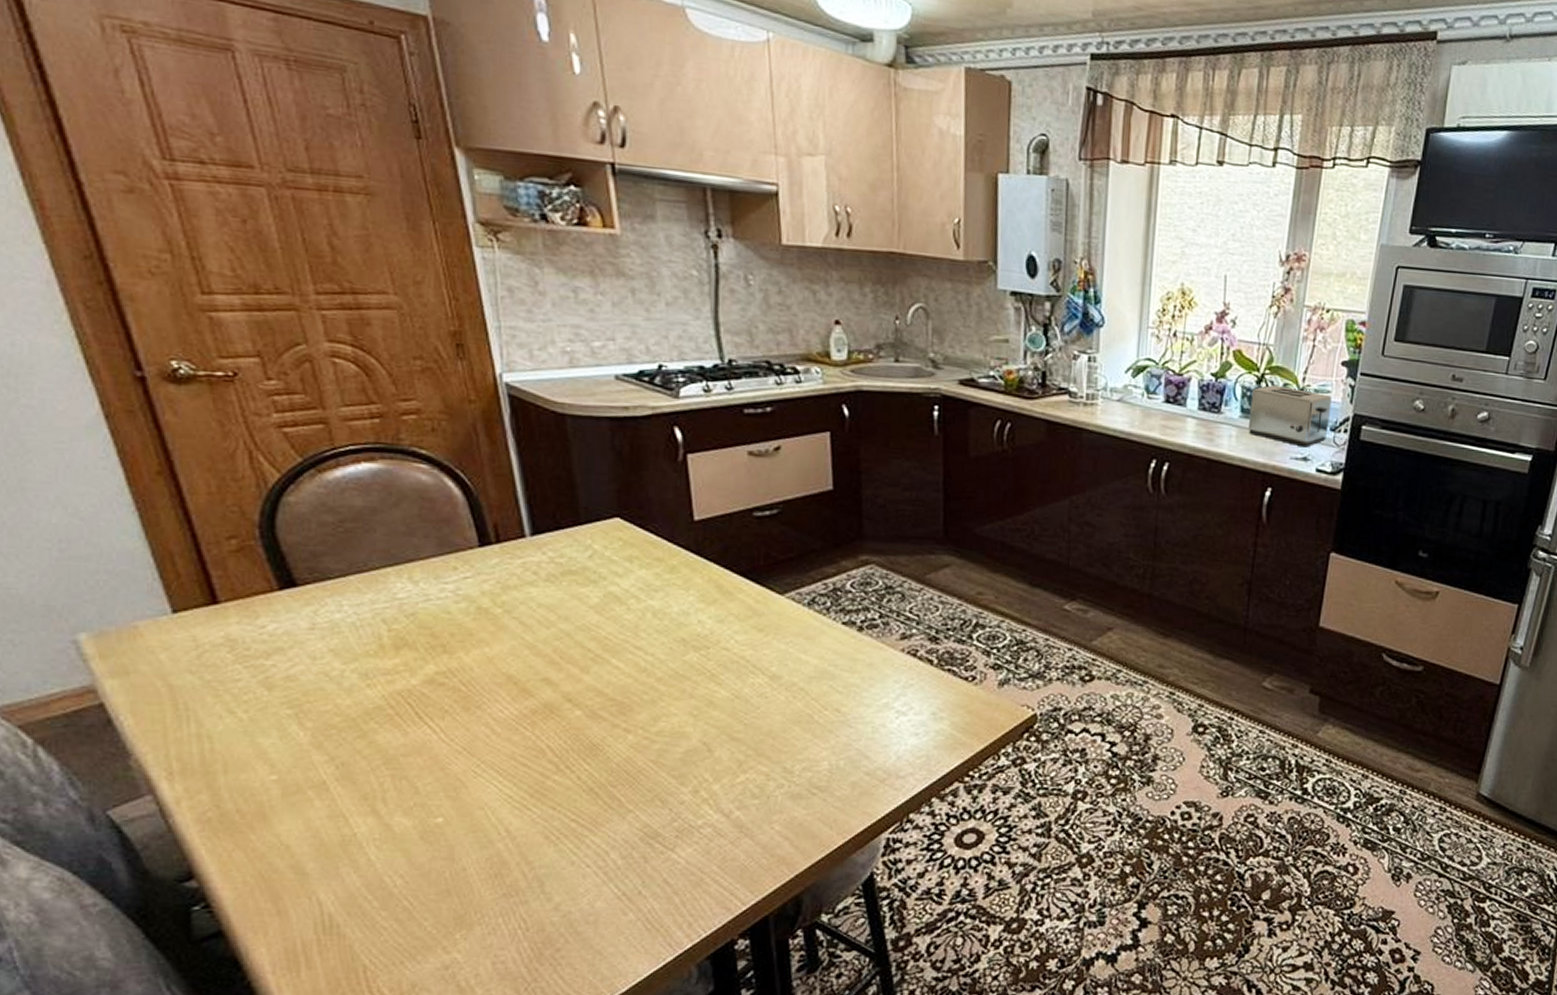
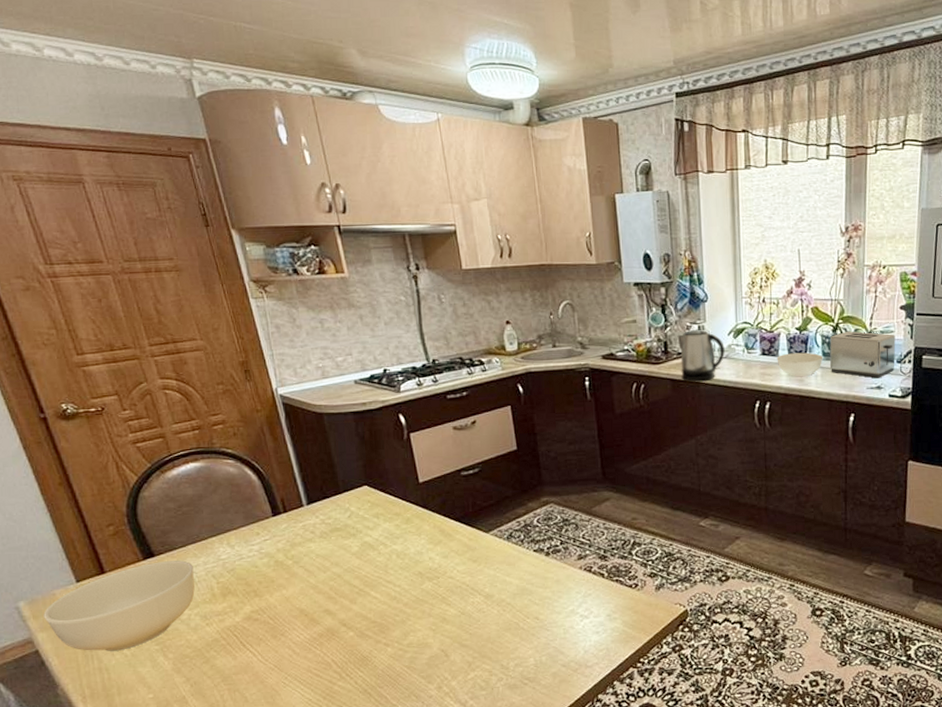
bowl: none [116,594,354,712] -> present [43,560,195,651]
kettle: none [1060,360,1119,428] -> present [677,329,725,382]
bowl: none [1183,404,1241,436] -> present [777,352,823,377]

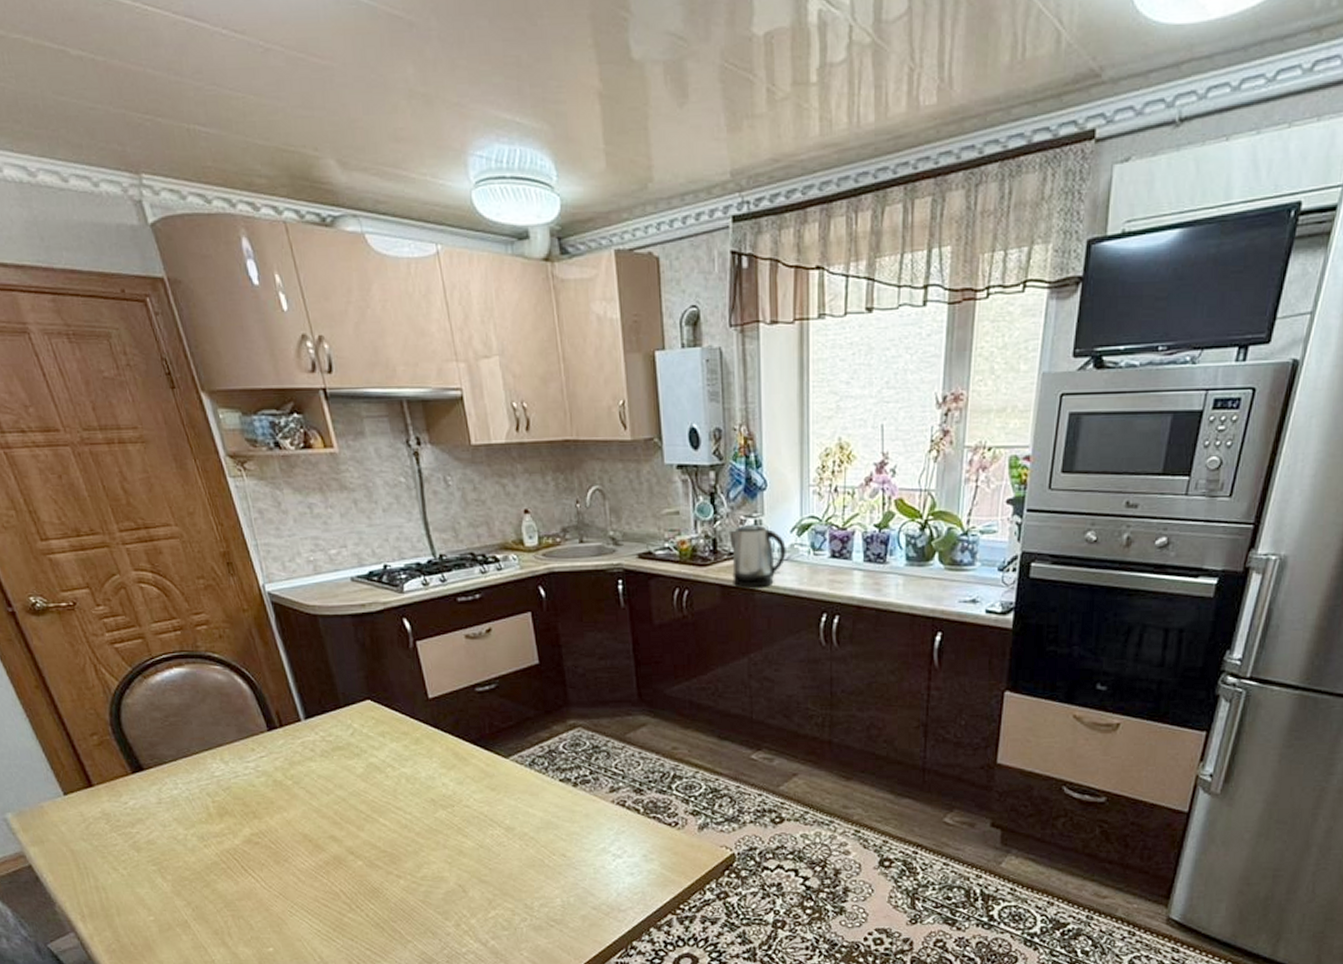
bowl: present [43,560,195,651] -> none [33,776,190,870]
bowl: present [777,352,823,377] -> none [849,555,907,586]
toaster: present [829,331,896,379] -> none [915,529,998,590]

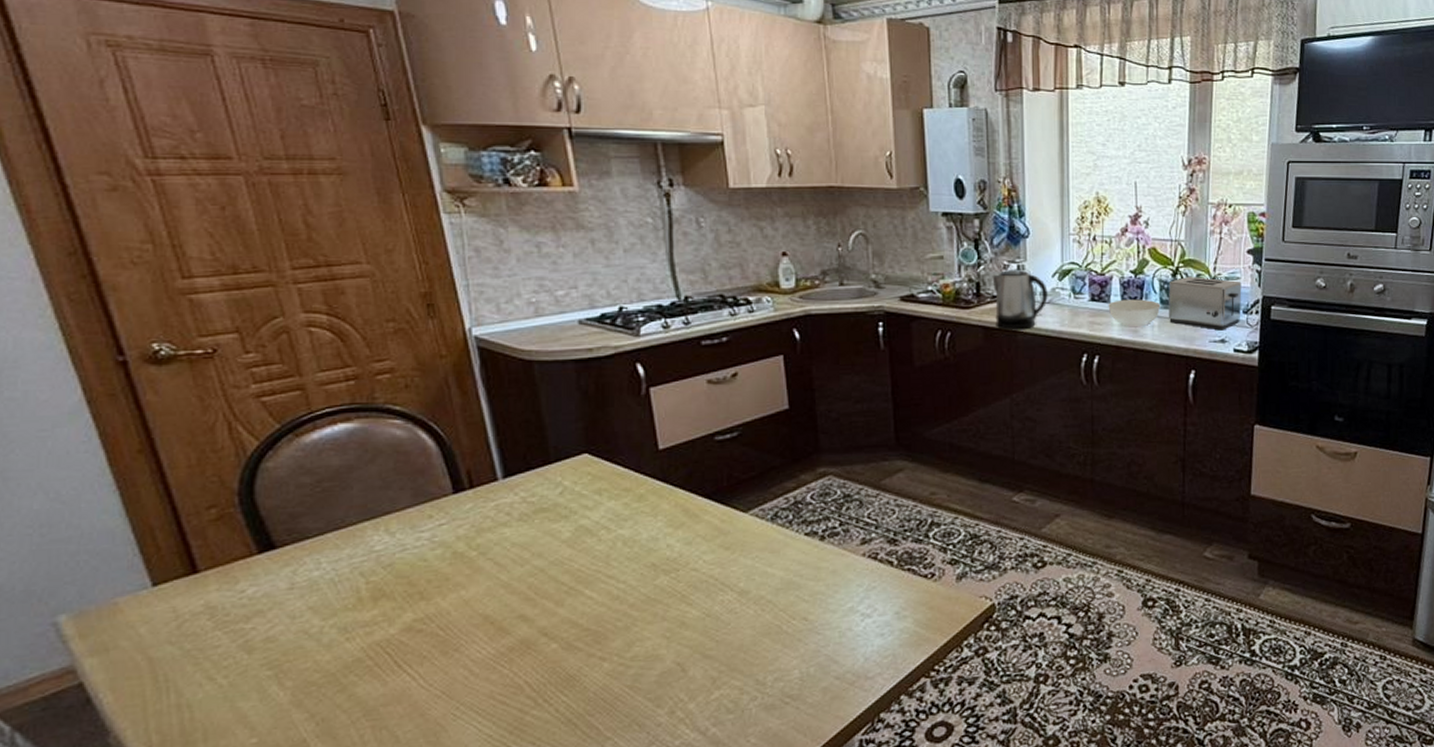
bowl: none [849,555,907,586] -> present [1108,299,1161,328]
toaster: none [915,529,998,590] -> present [1168,276,1242,331]

